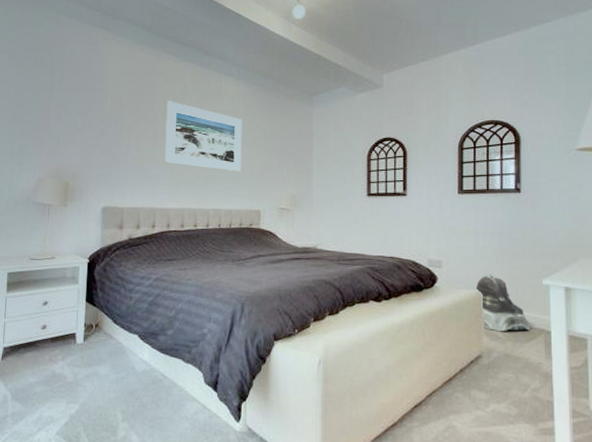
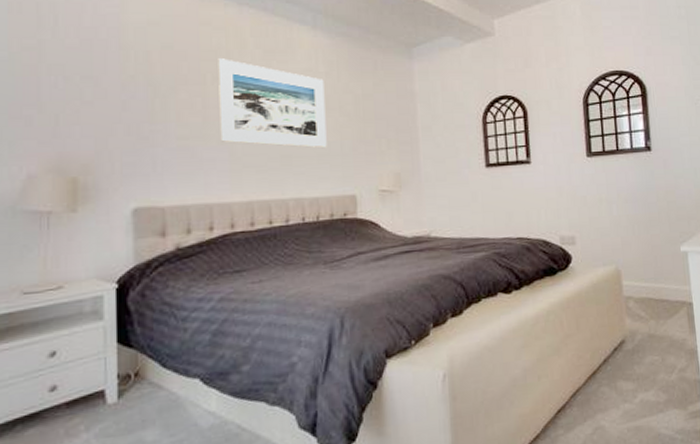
backpack: present [475,274,531,332] -> none [613,246,673,311]

